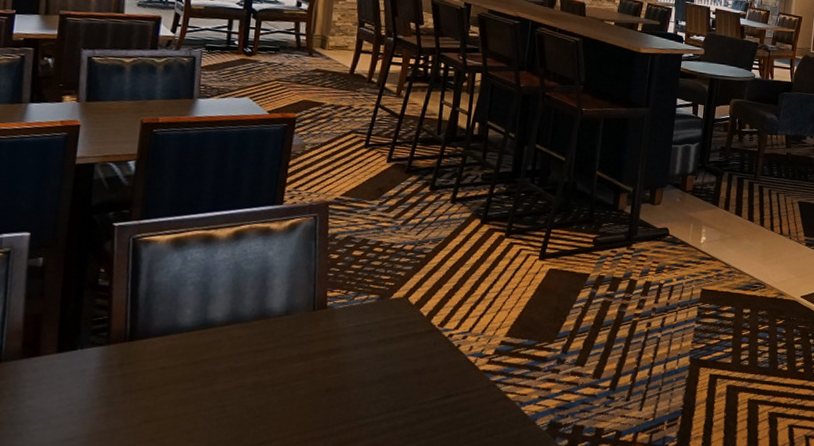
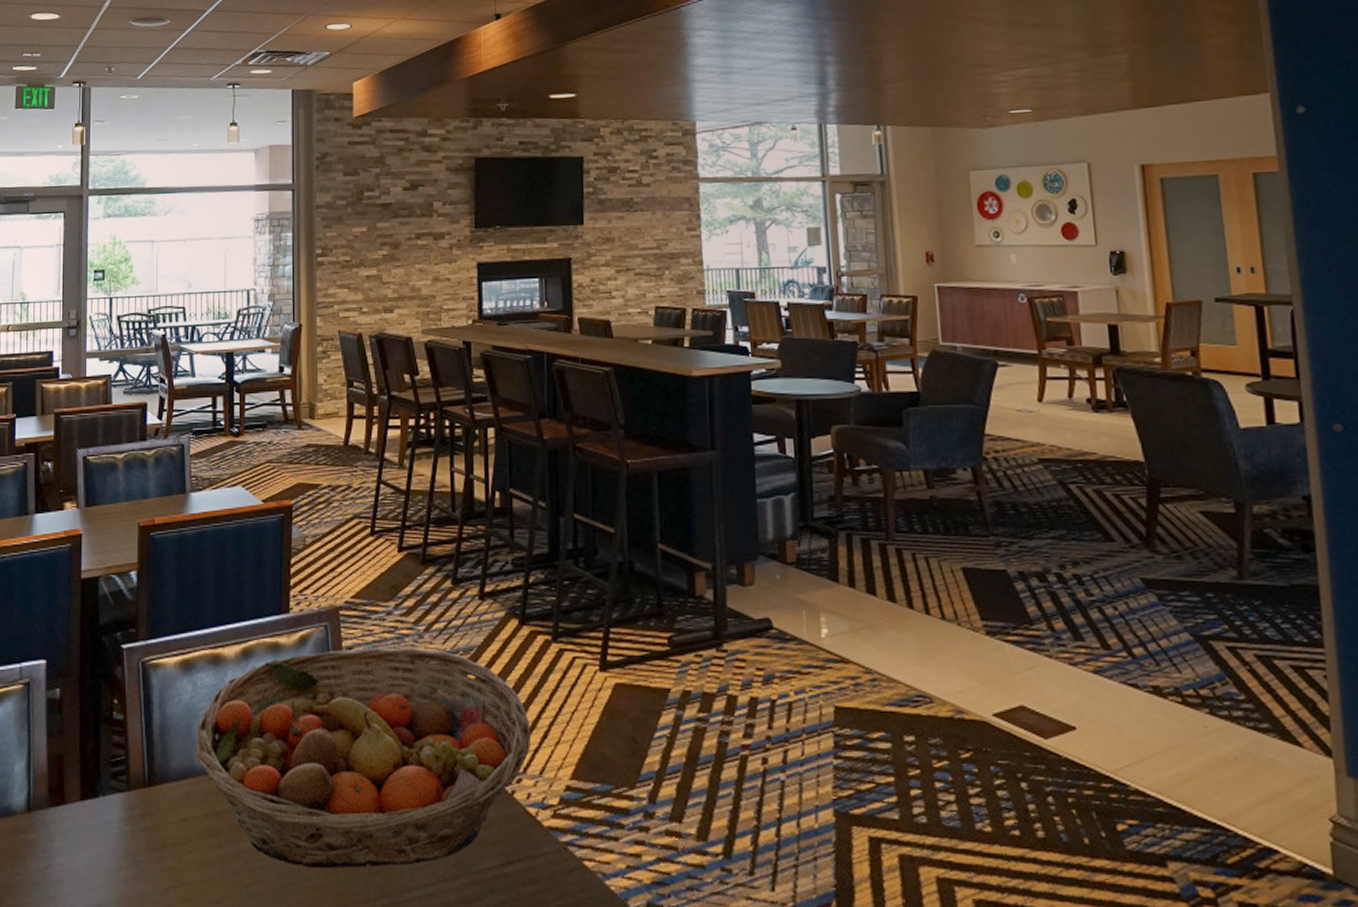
fruit basket: none [179,235,480,404] -> present [196,647,532,869]

